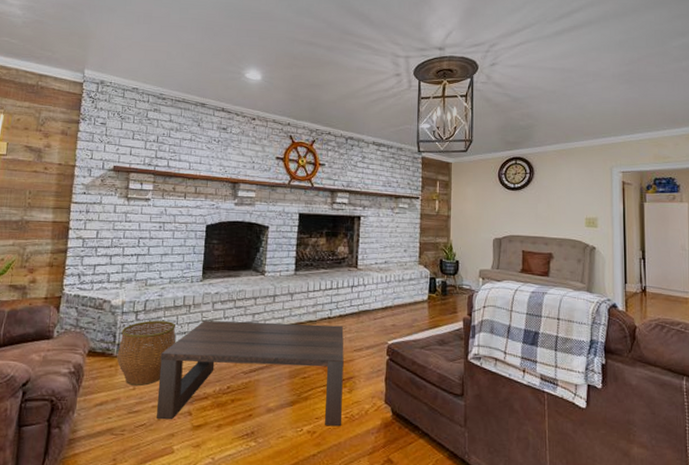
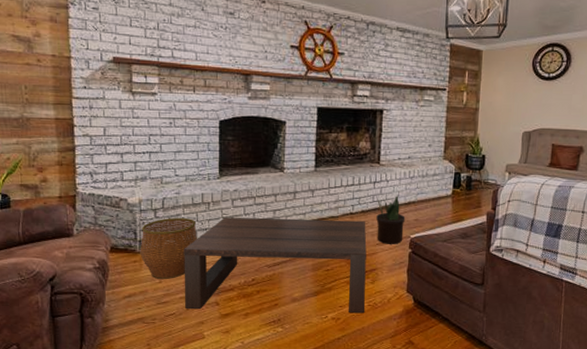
planter: none [353,300,383,351] -> present [376,196,405,244]

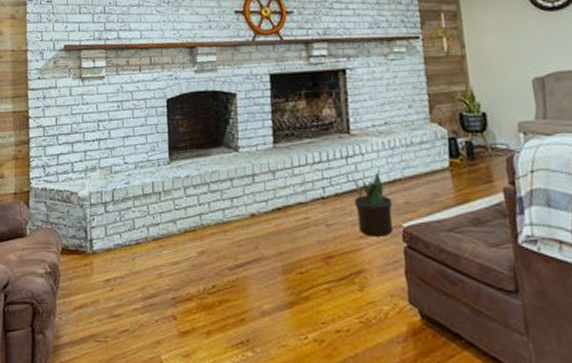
basket: present [140,217,197,279] -> none [90,211,149,286]
coffee table: present [184,217,367,314] -> none [135,207,355,334]

